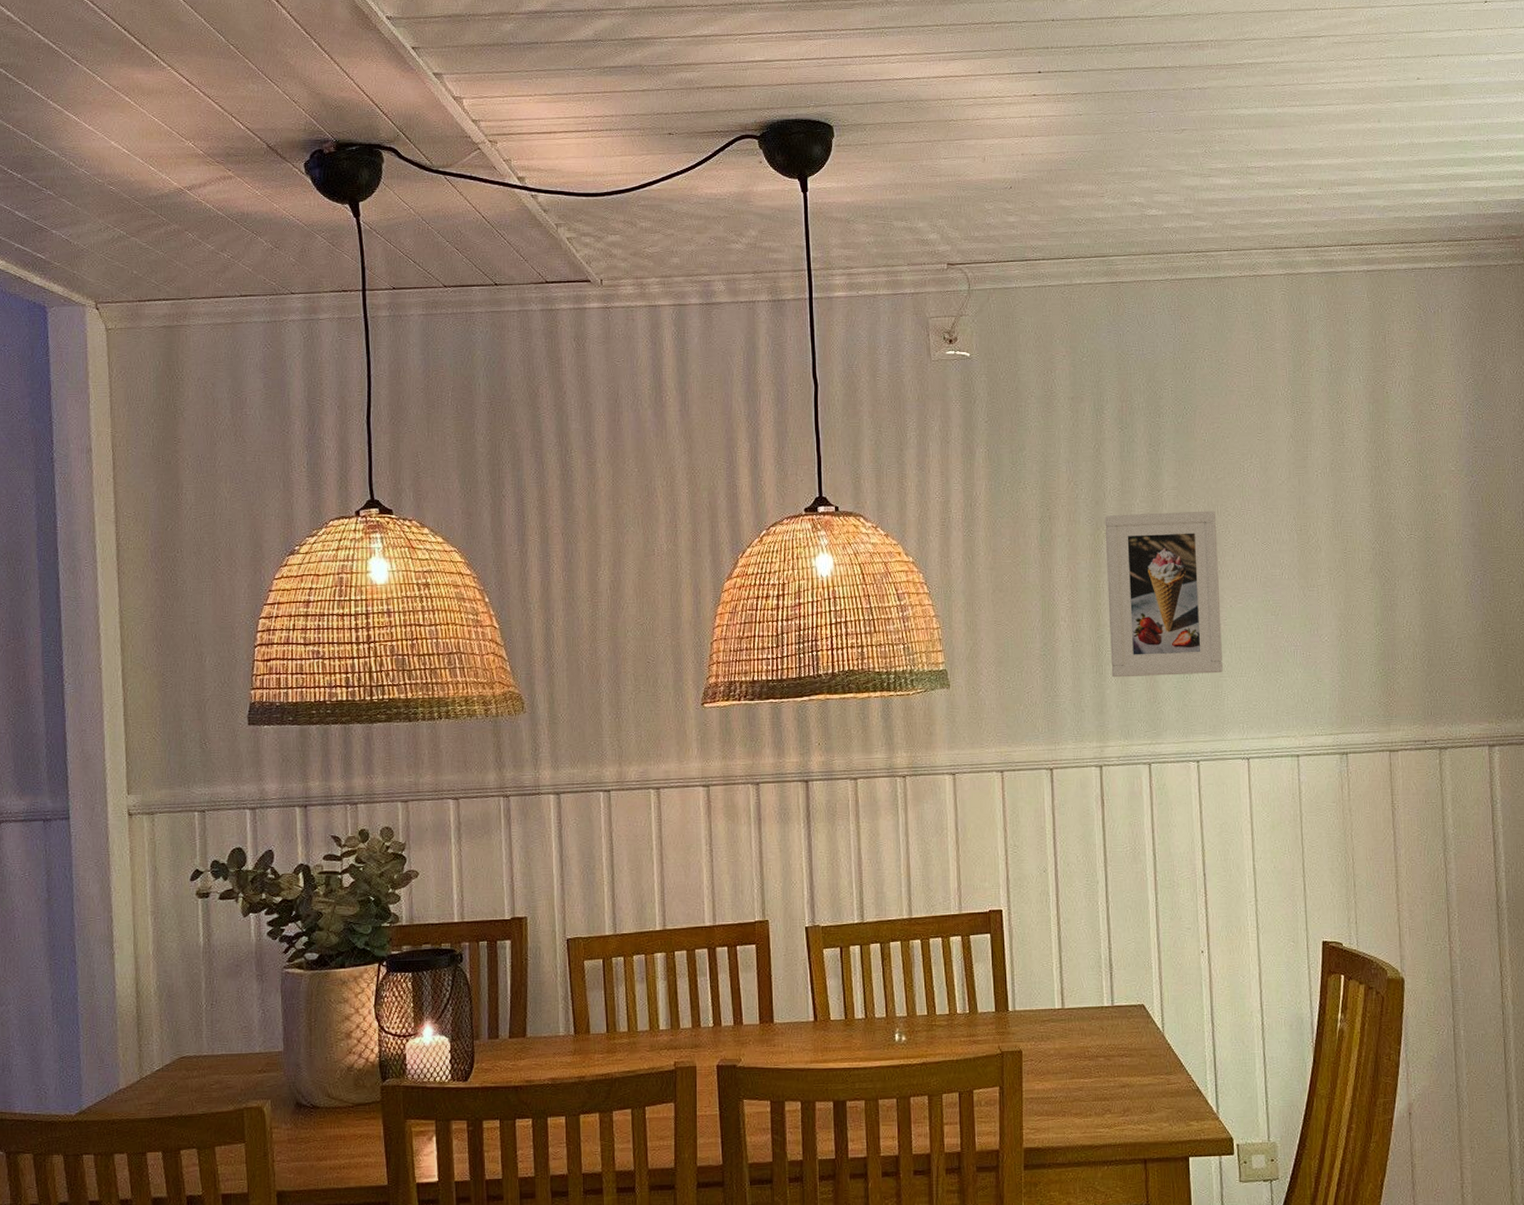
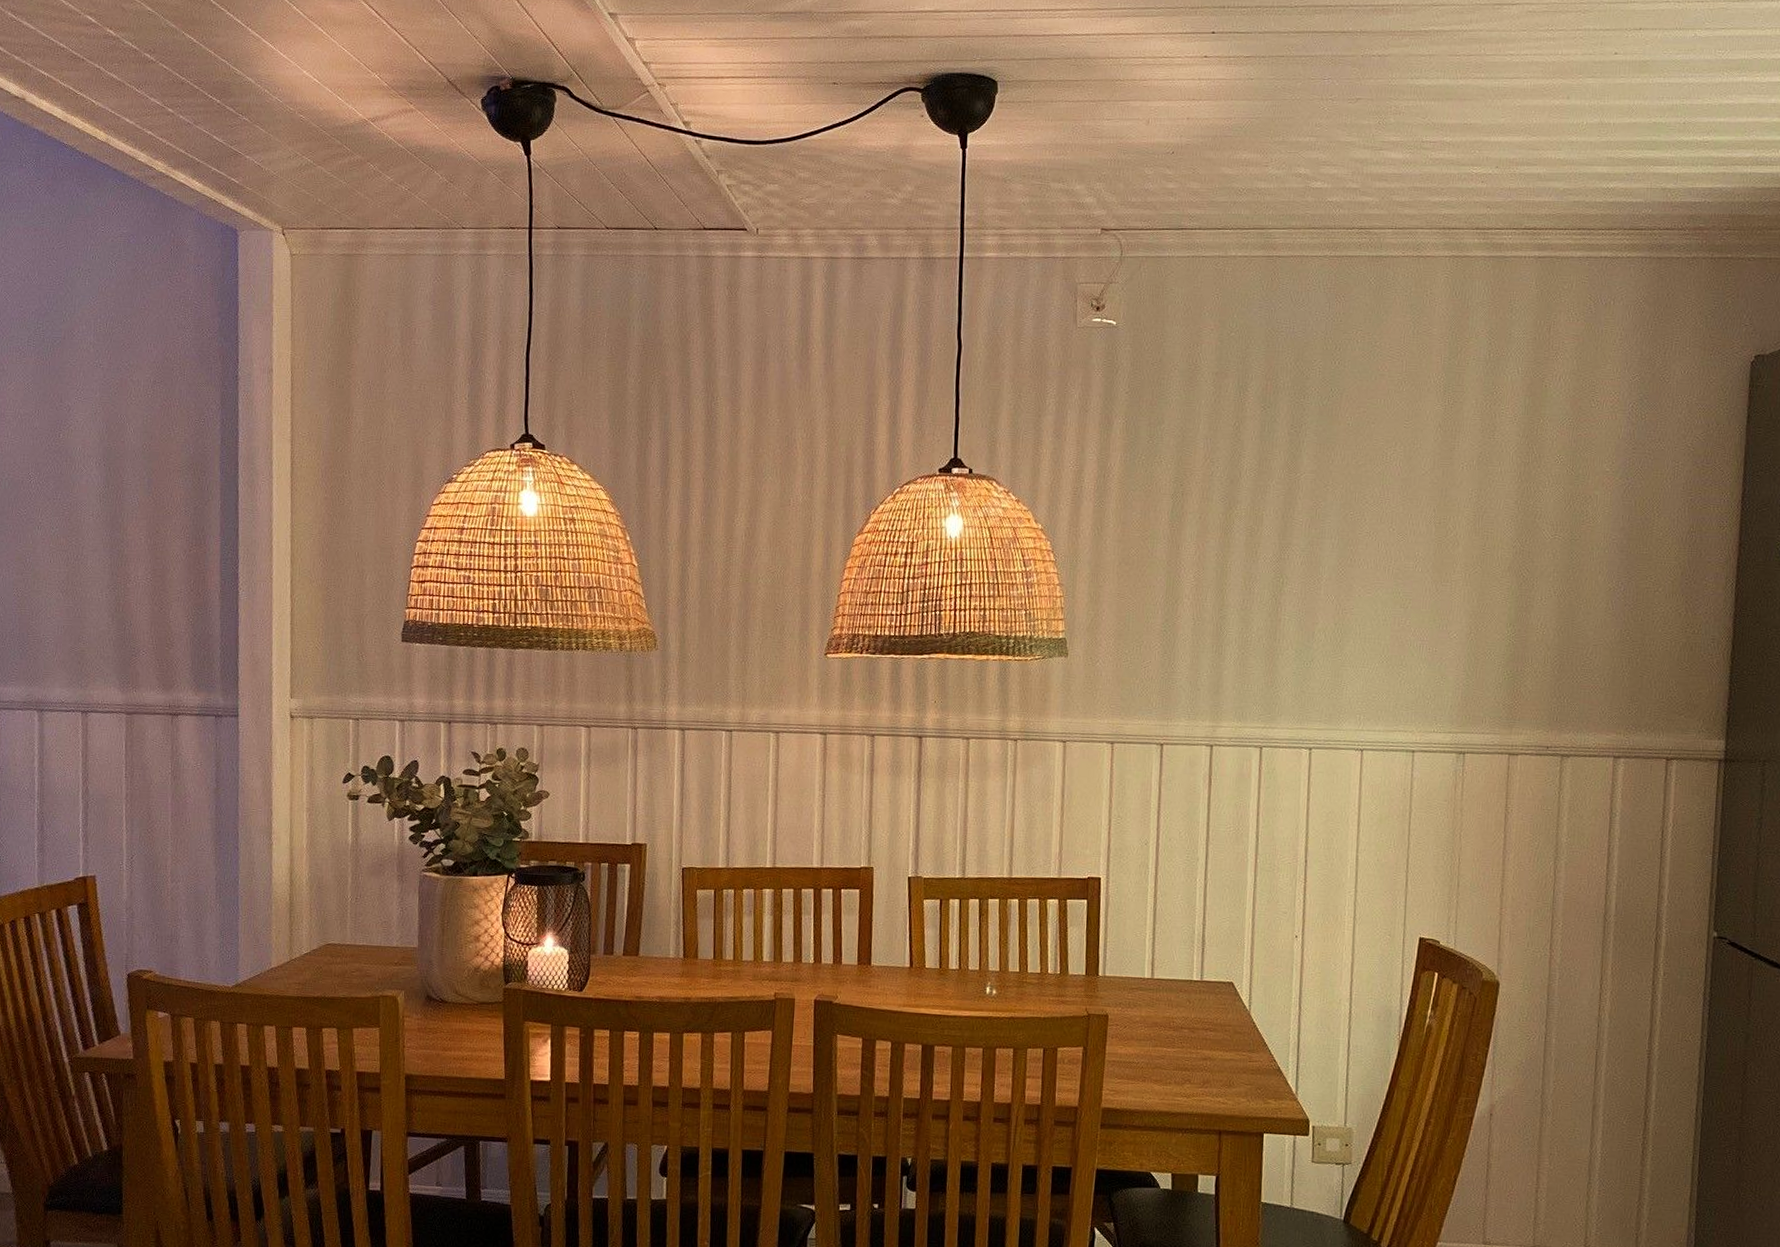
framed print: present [1104,510,1223,678] -> none [1230,495,1353,663]

